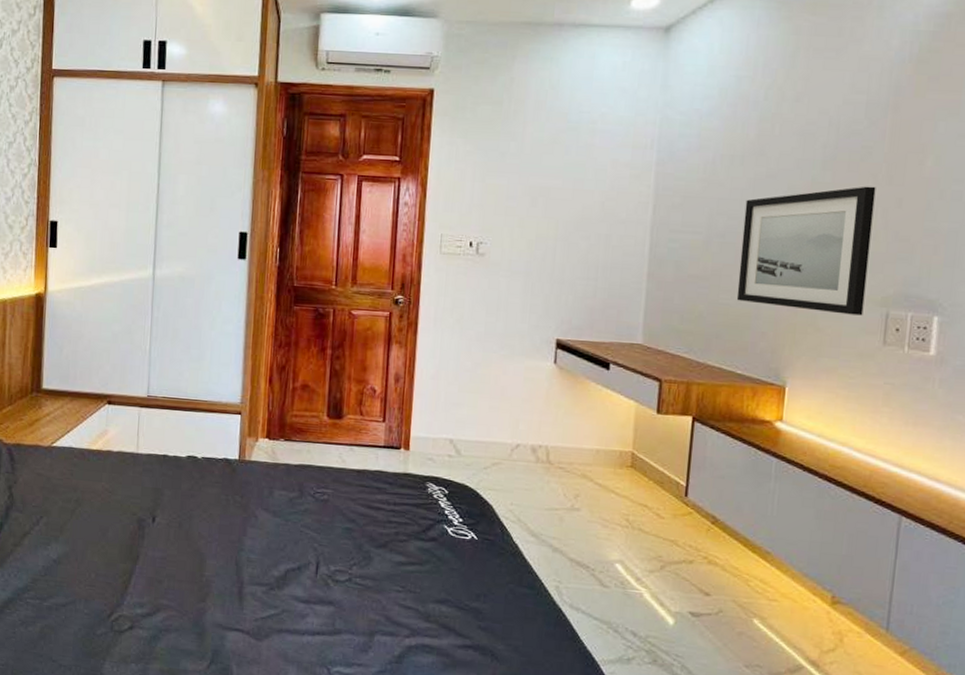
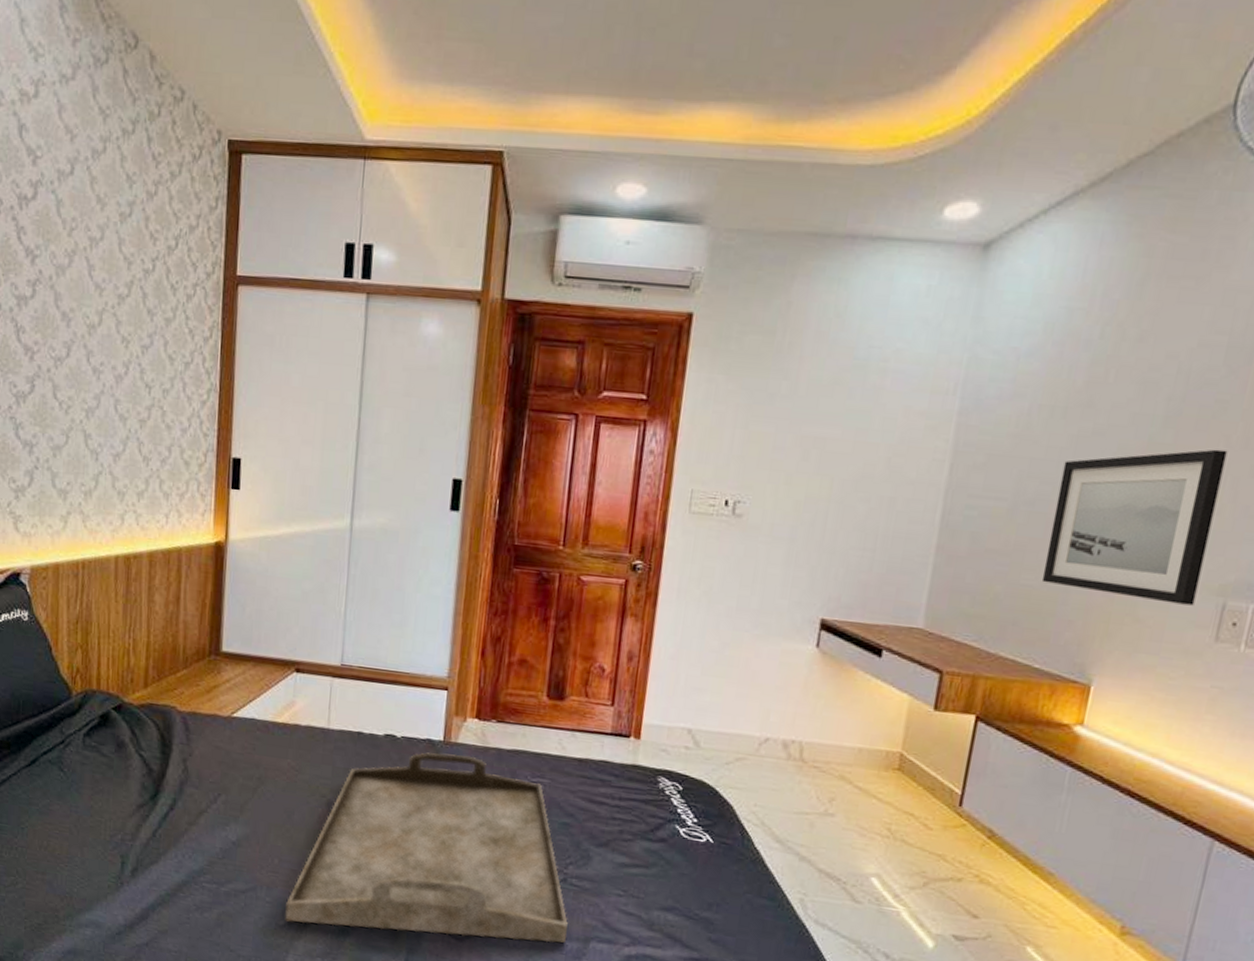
serving tray: none [102,470,354,638] -> present [285,752,568,943]

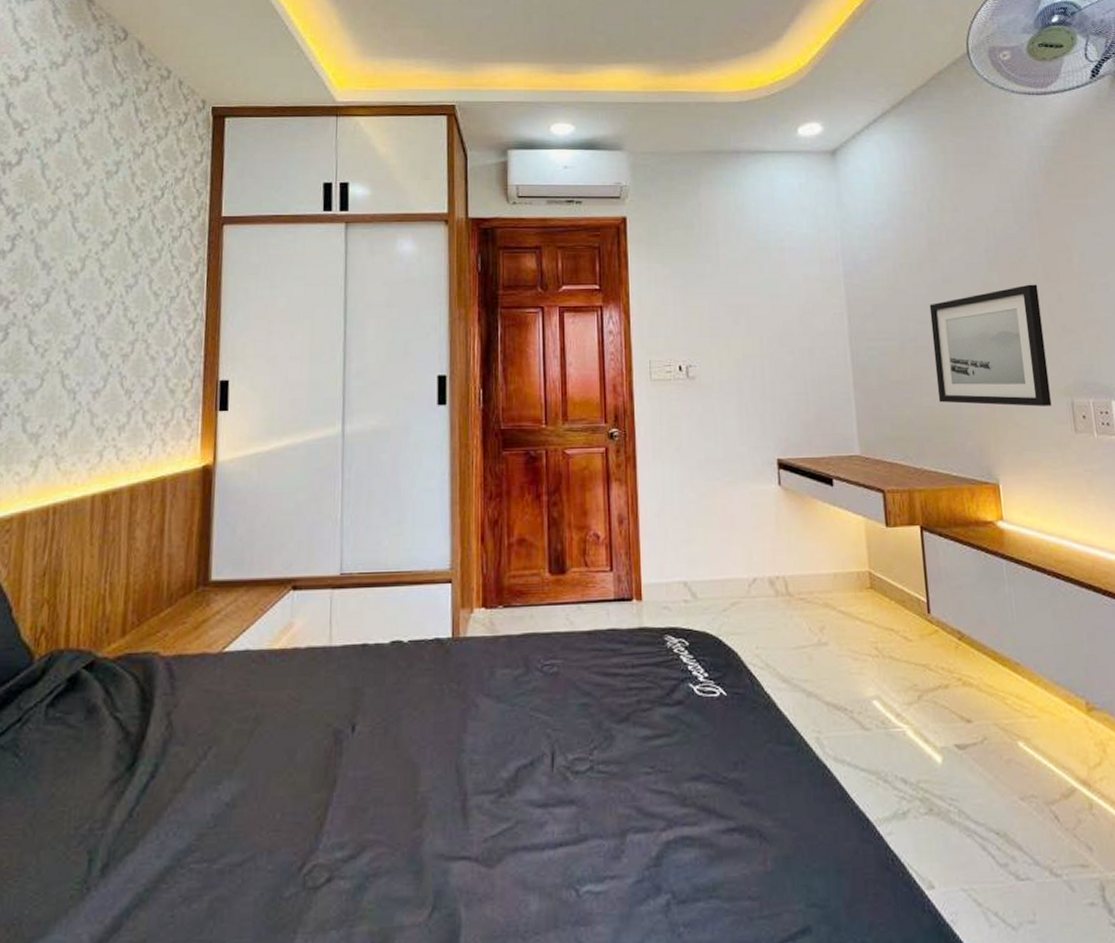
serving tray: present [285,752,568,943] -> none [291,648,602,891]

